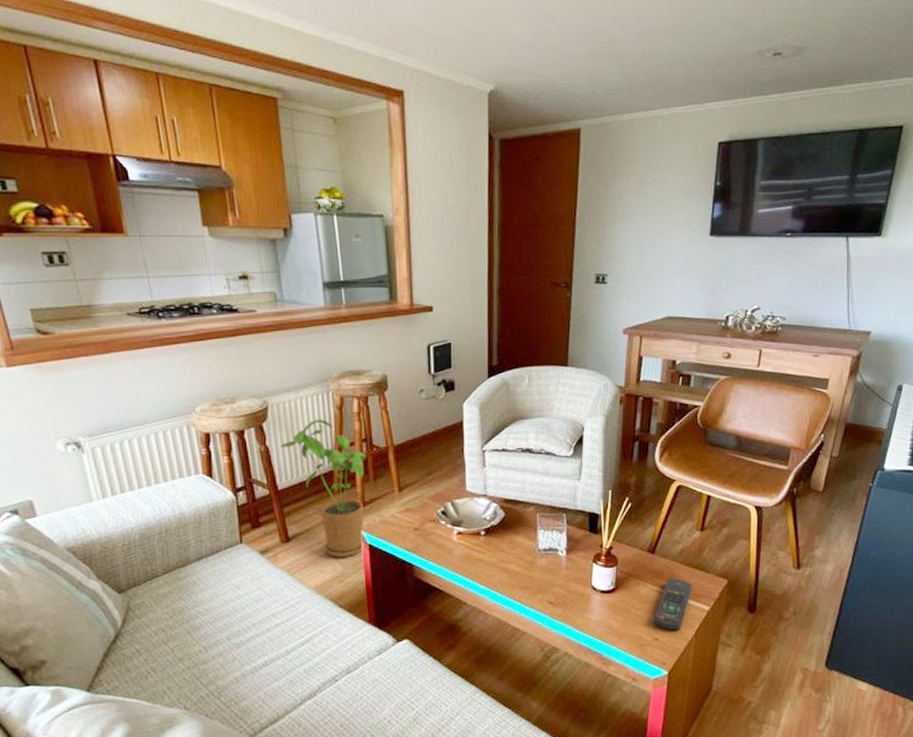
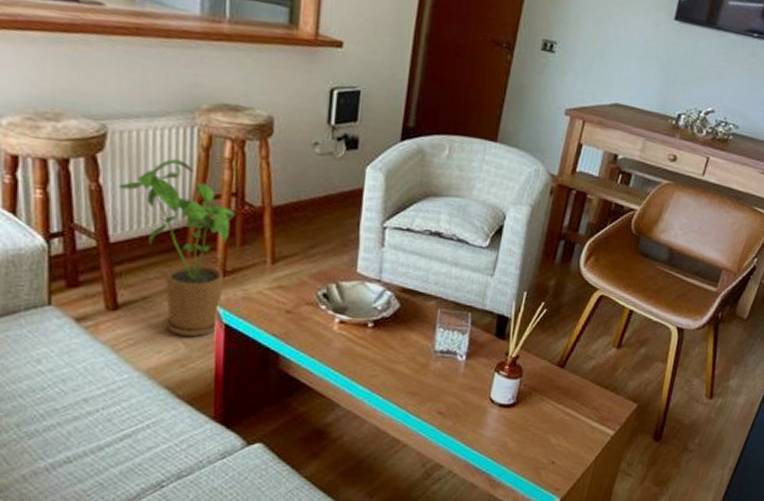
remote control: present [653,578,693,631] -> none [552,397,600,455]

